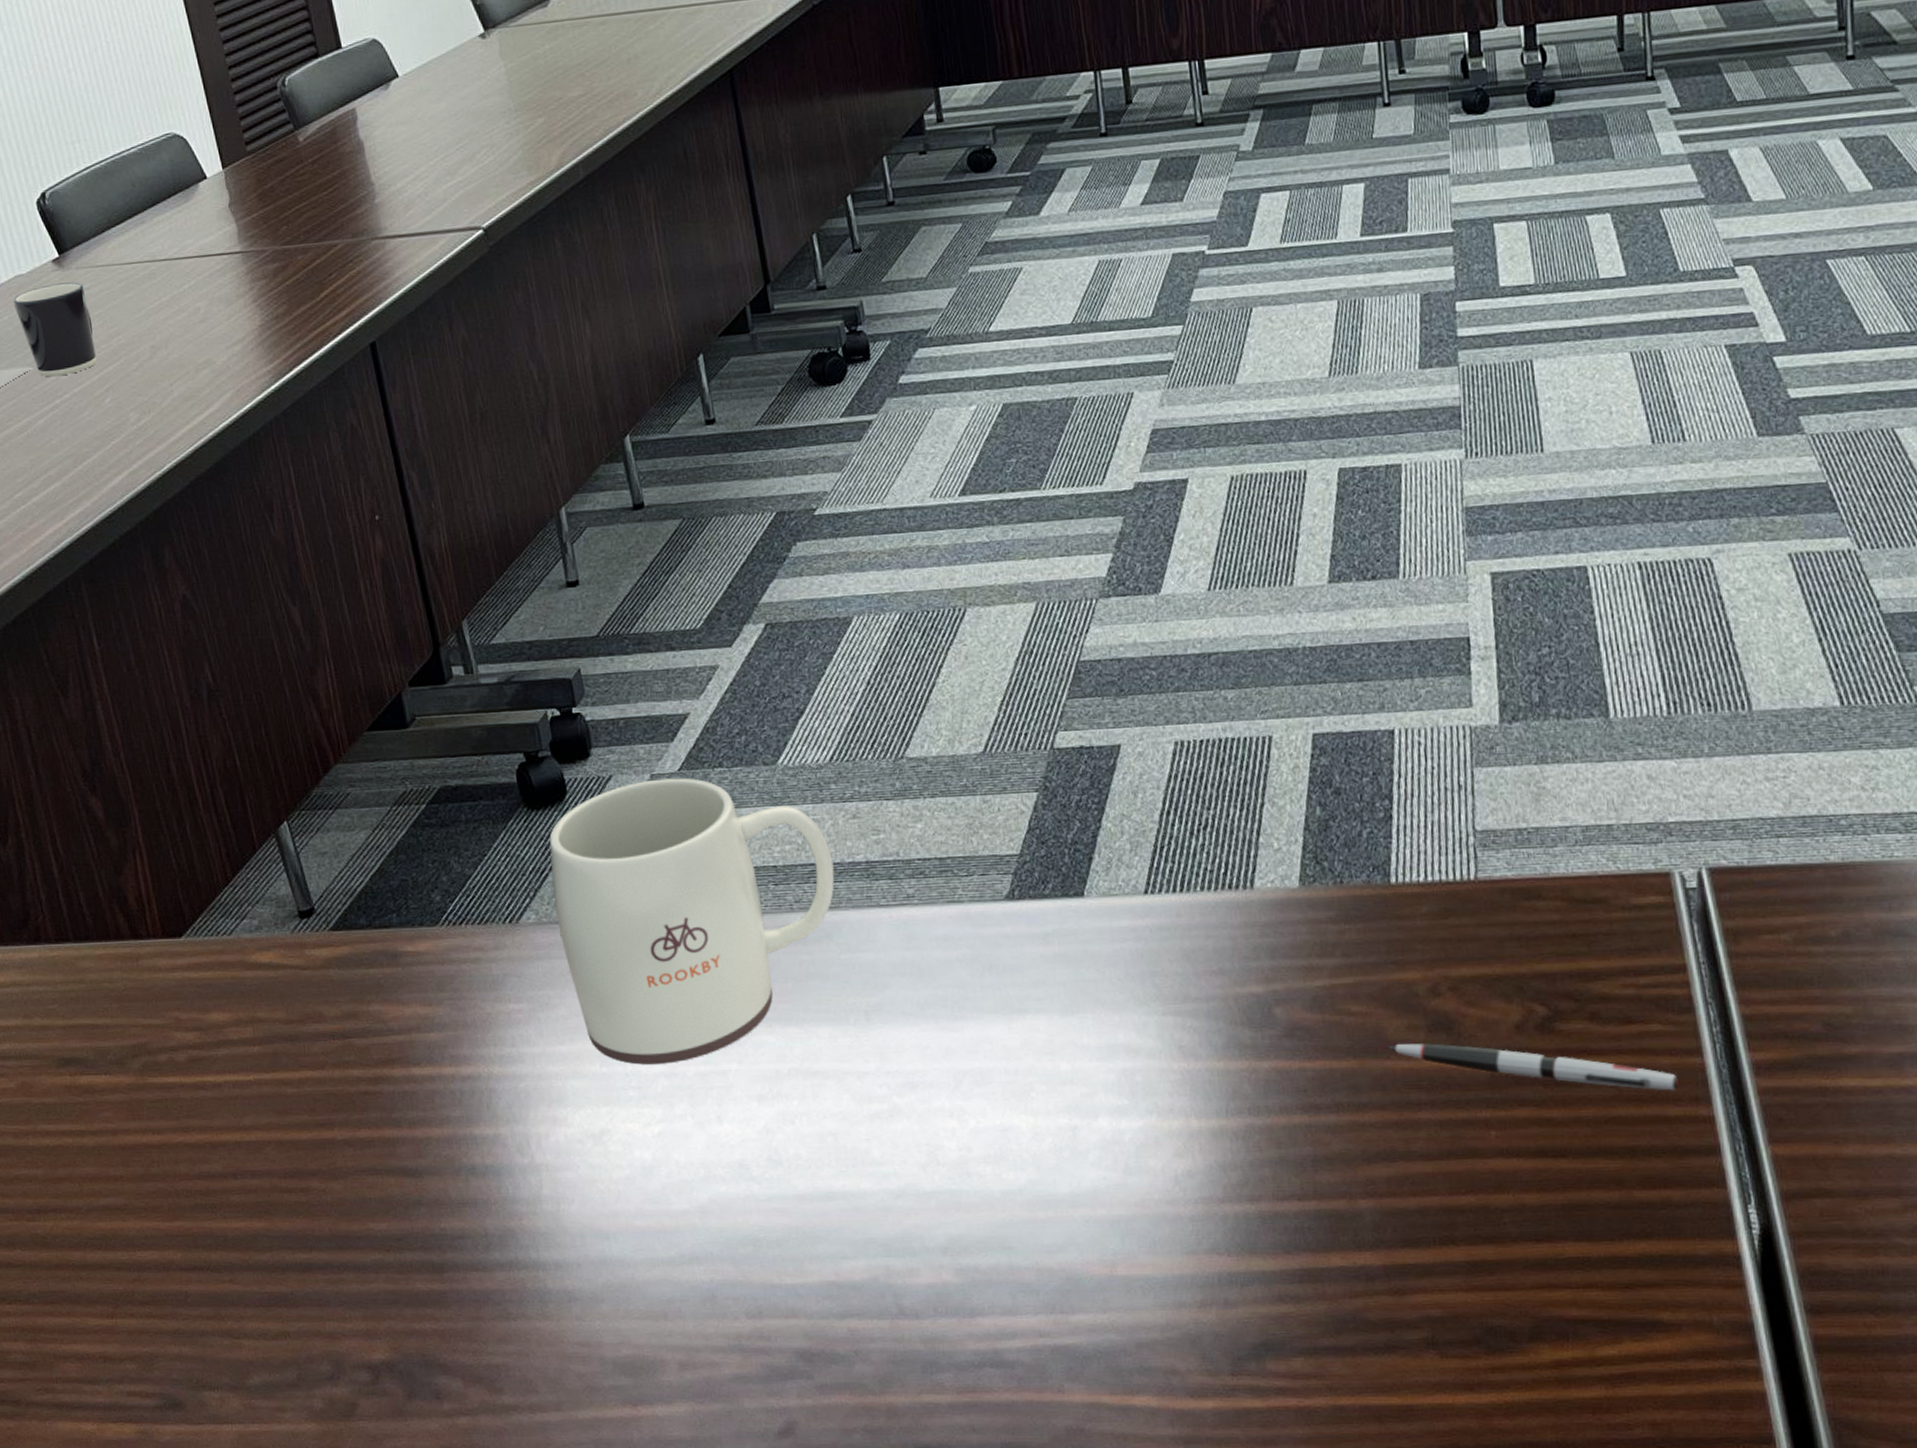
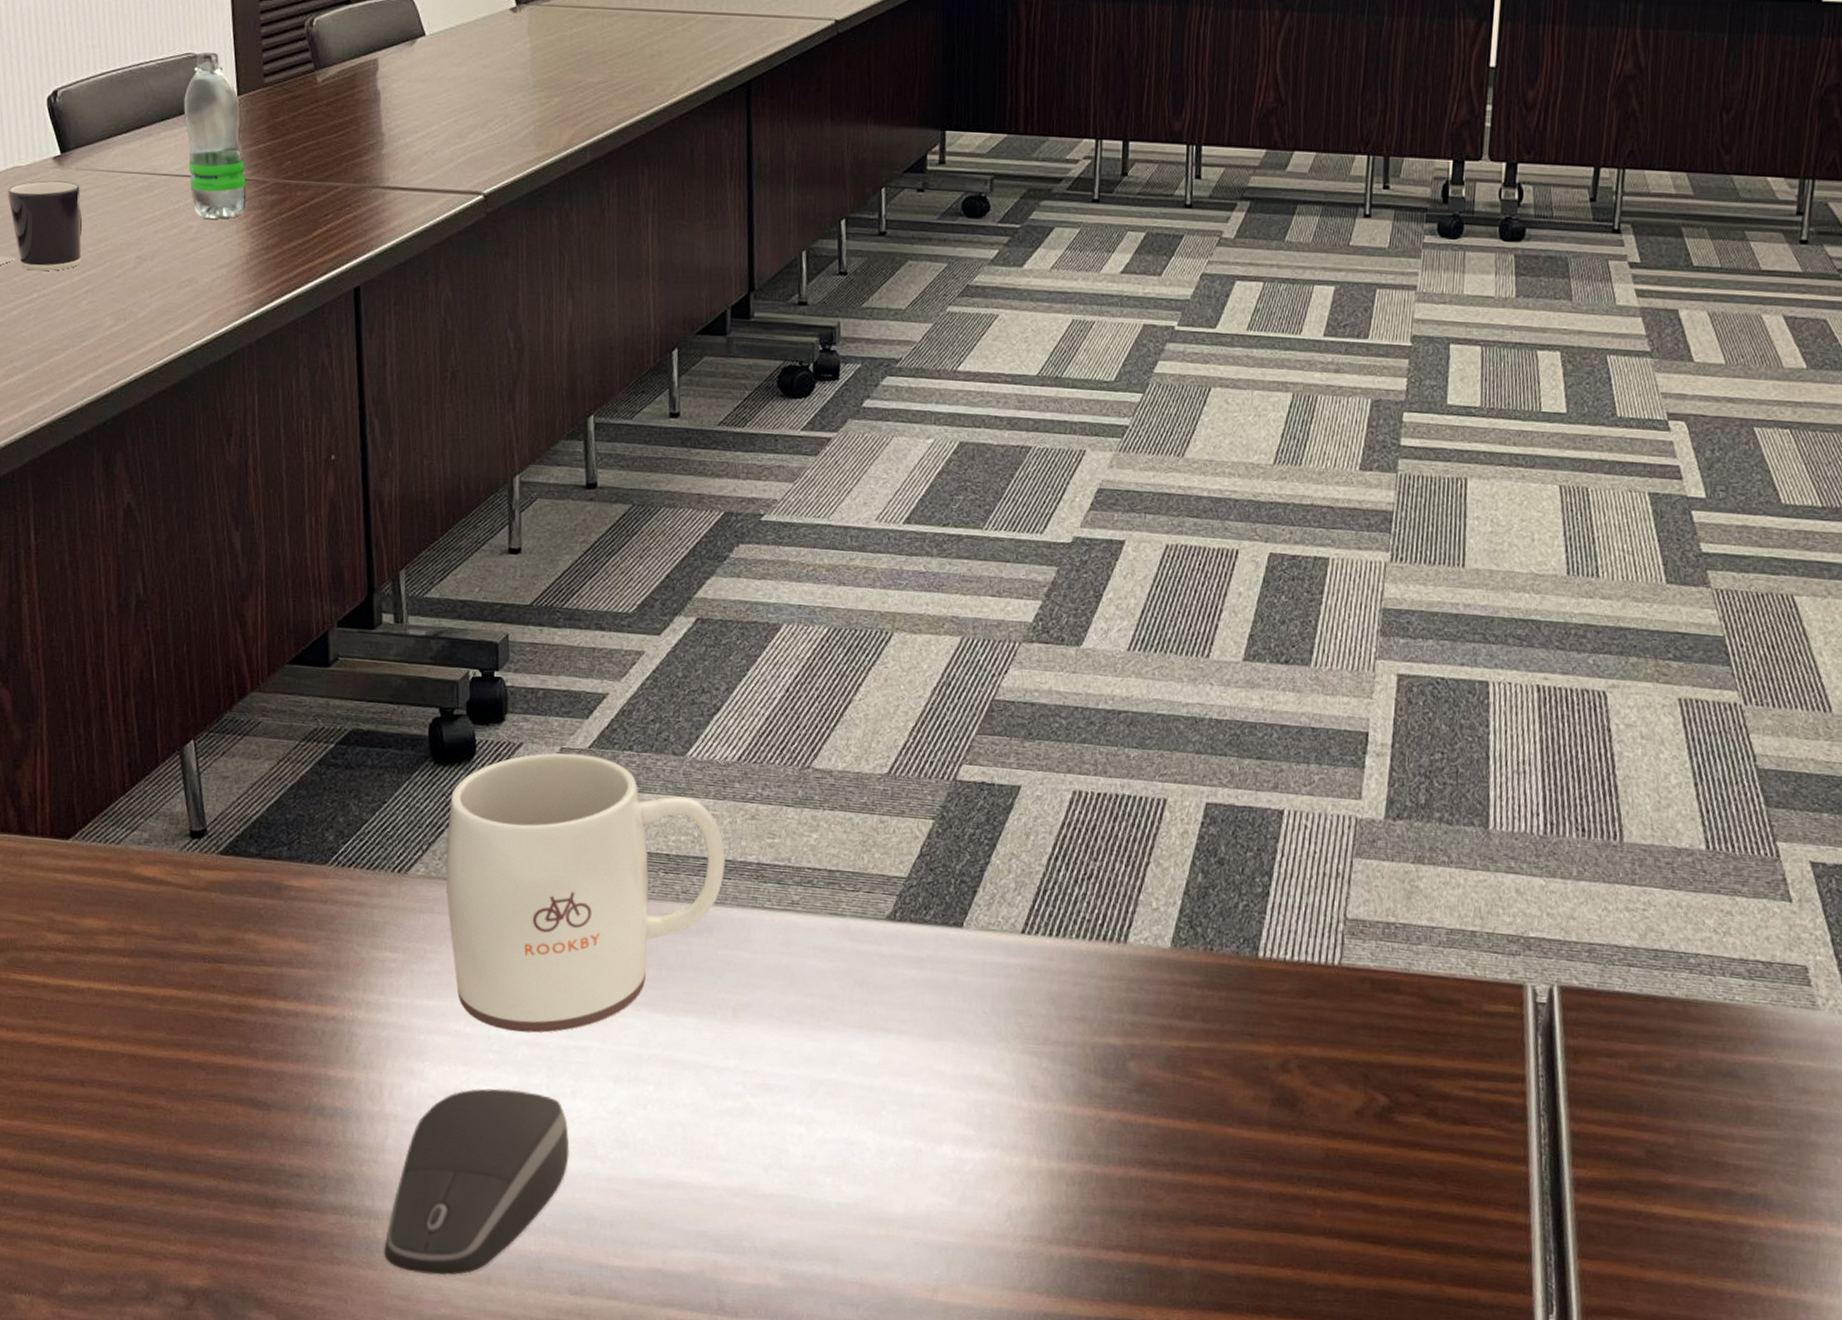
bottle: none [170,128,250,298] -> present [183,52,247,219]
computer mouse: none [556,1122,725,1318] -> present [383,1088,570,1276]
pen: present [1387,1043,1679,1091] -> none [1231,1112,1502,1195]

